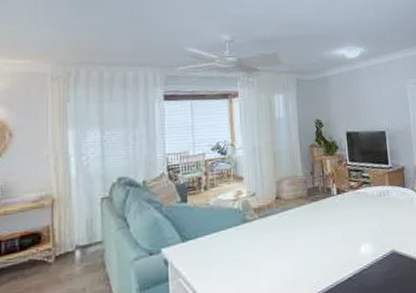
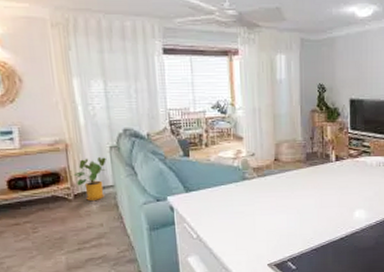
house plant: none [57,210,96,262] -> present [73,157,106,200]

